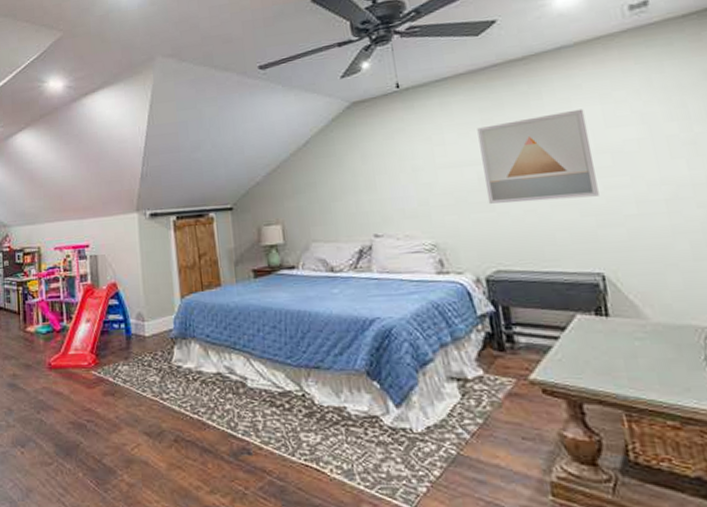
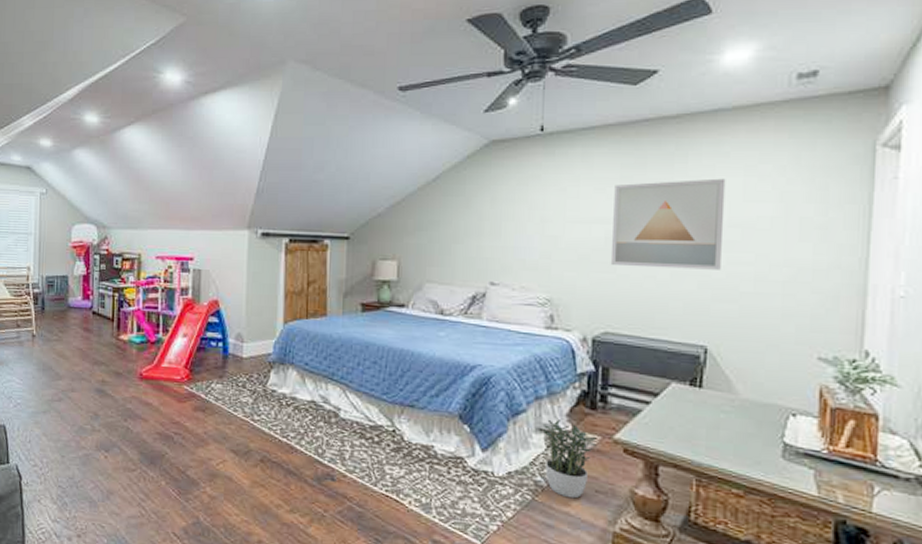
potted plant: none [452,365,513,449] -> present [542,419,597,499]

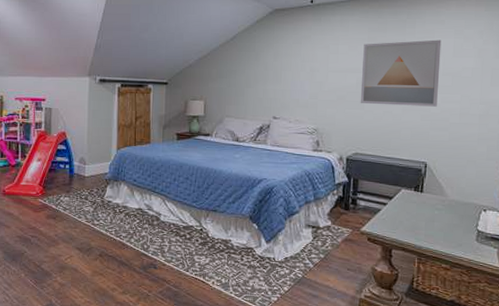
potted plant: present [542,419,597,499] -> none [310,218,349,275]

